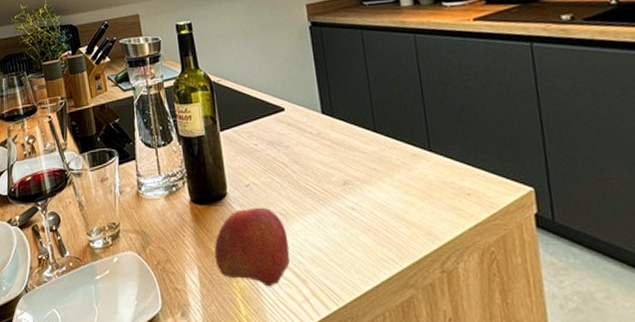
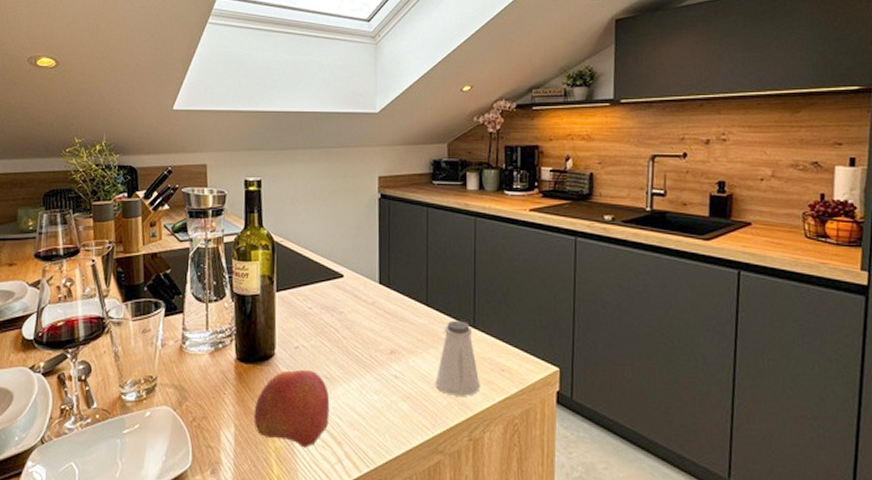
saltshaker: none [395,144,447,225] -> present [435,320,481,396]

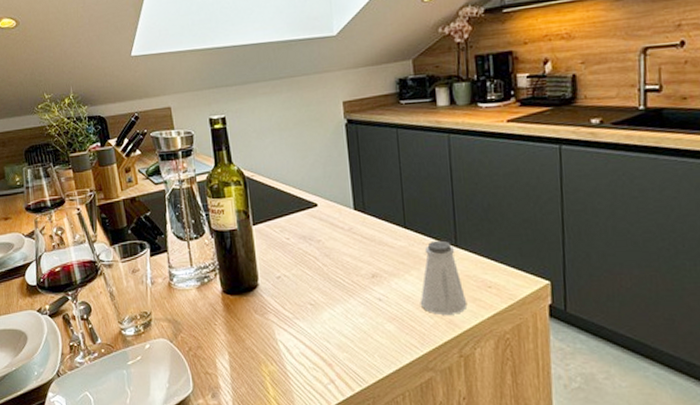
apple: present [254,369,330,448] -> none [245,297,318,371]

